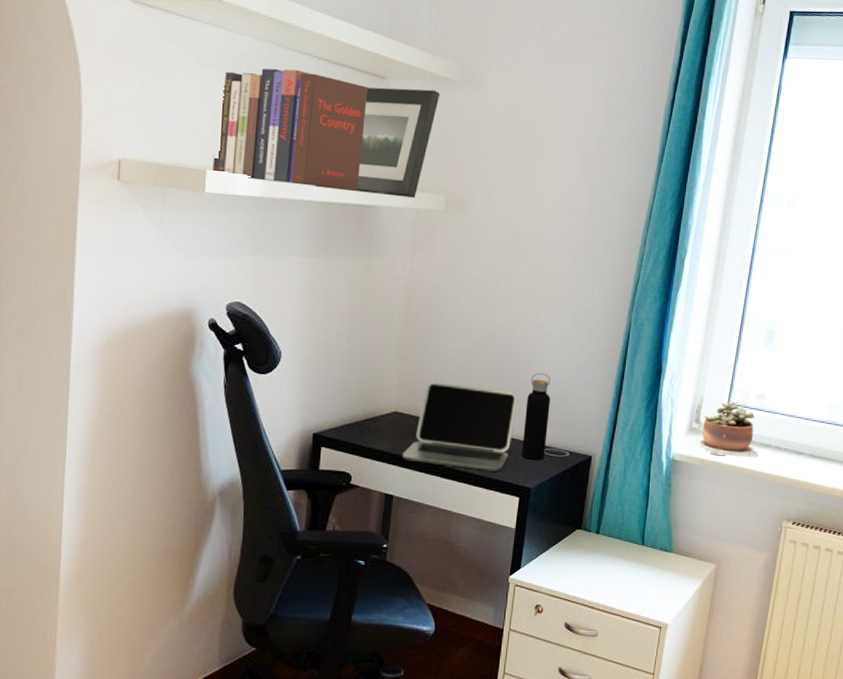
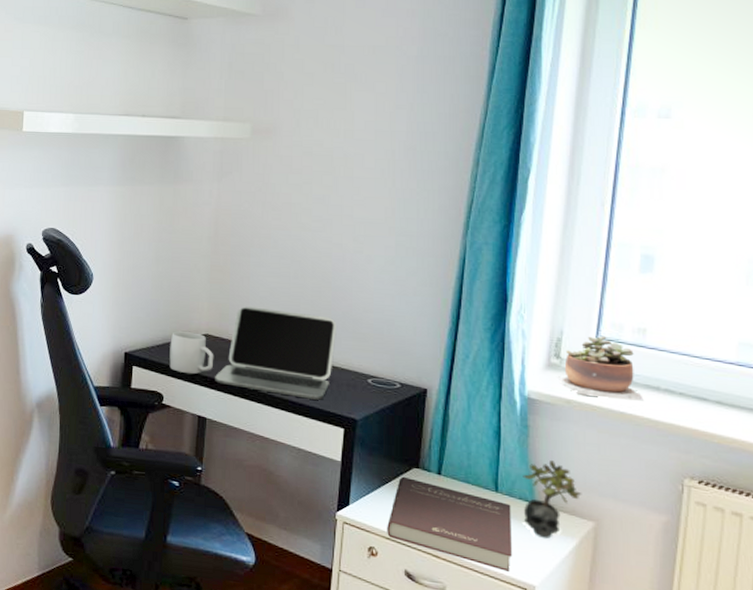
books: present [213,68,368,191] -> none [29,18,171,123]
picture frame: present [315,87,441,198] -> none [122,25,243,128]
mug: none [358,410,403,453] -> present [169,331,214,375]
water bottle: present [521,373,550,460] -> none [344,299,375,390]
book: none [552,538,654,615] -> present [387,476,512,573]
succulent plant: none [663,514,708,583] -> present [523,460,582,540]

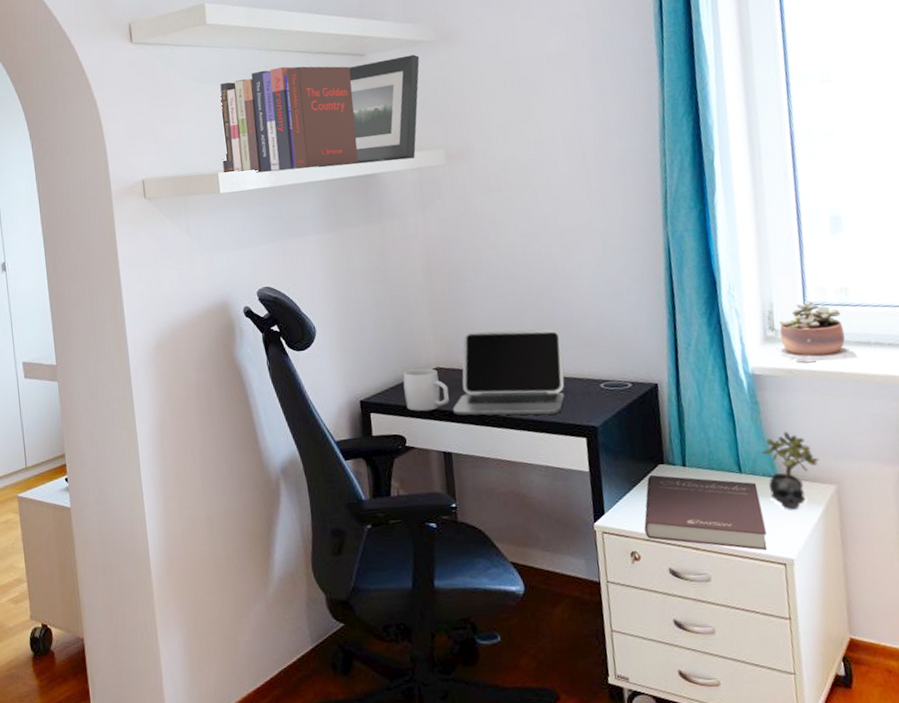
books: none [29,18,171,123] -> present [220,66,359,173]
picture frame: none [122,25,243,128] -> present [317,54,420,168]

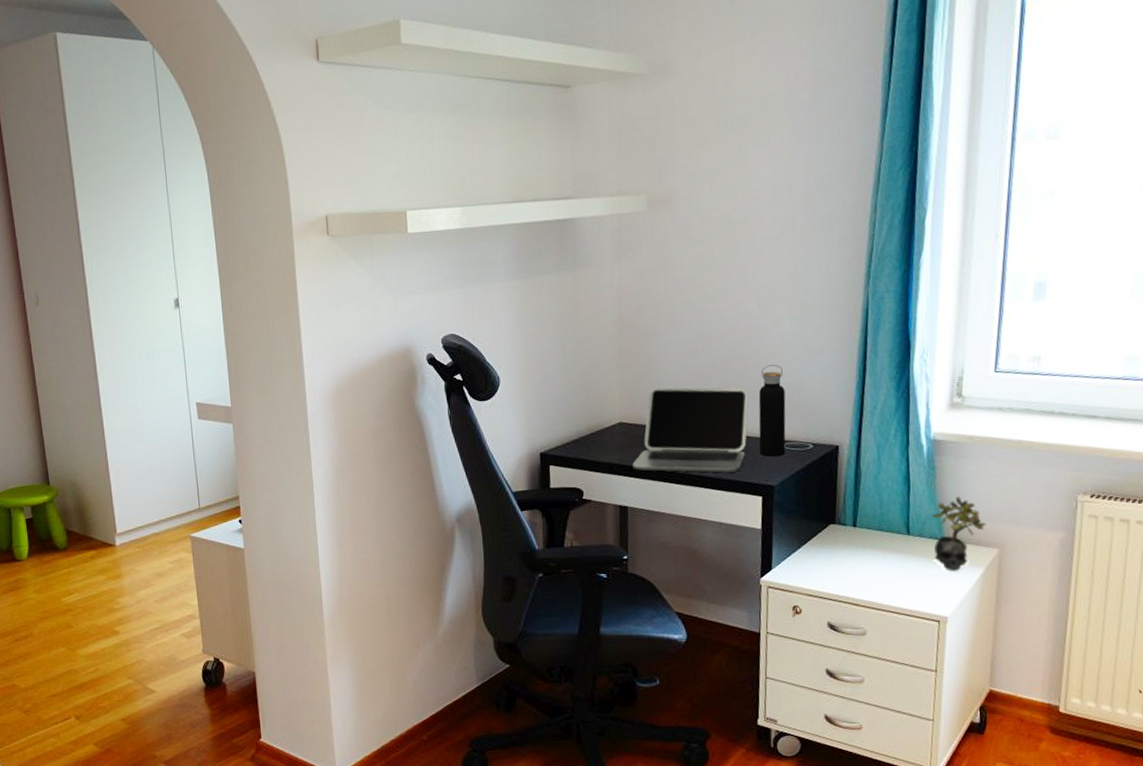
books: present [220,66,359,173] -> none [411,96,556,213]
picture frame: present [317,54,420,168] -> none [512,88,630,210]
mug: present [403,368,449,412] -> none [584,422,630,466]
water bottle: none [571,305,605,397] -> present [758,364,786,456]
book: present [644,474,768,551] -> none [809,534,925,609]
succulent plant: present [774,301,858,363] -> none [959,368,1040,430]

